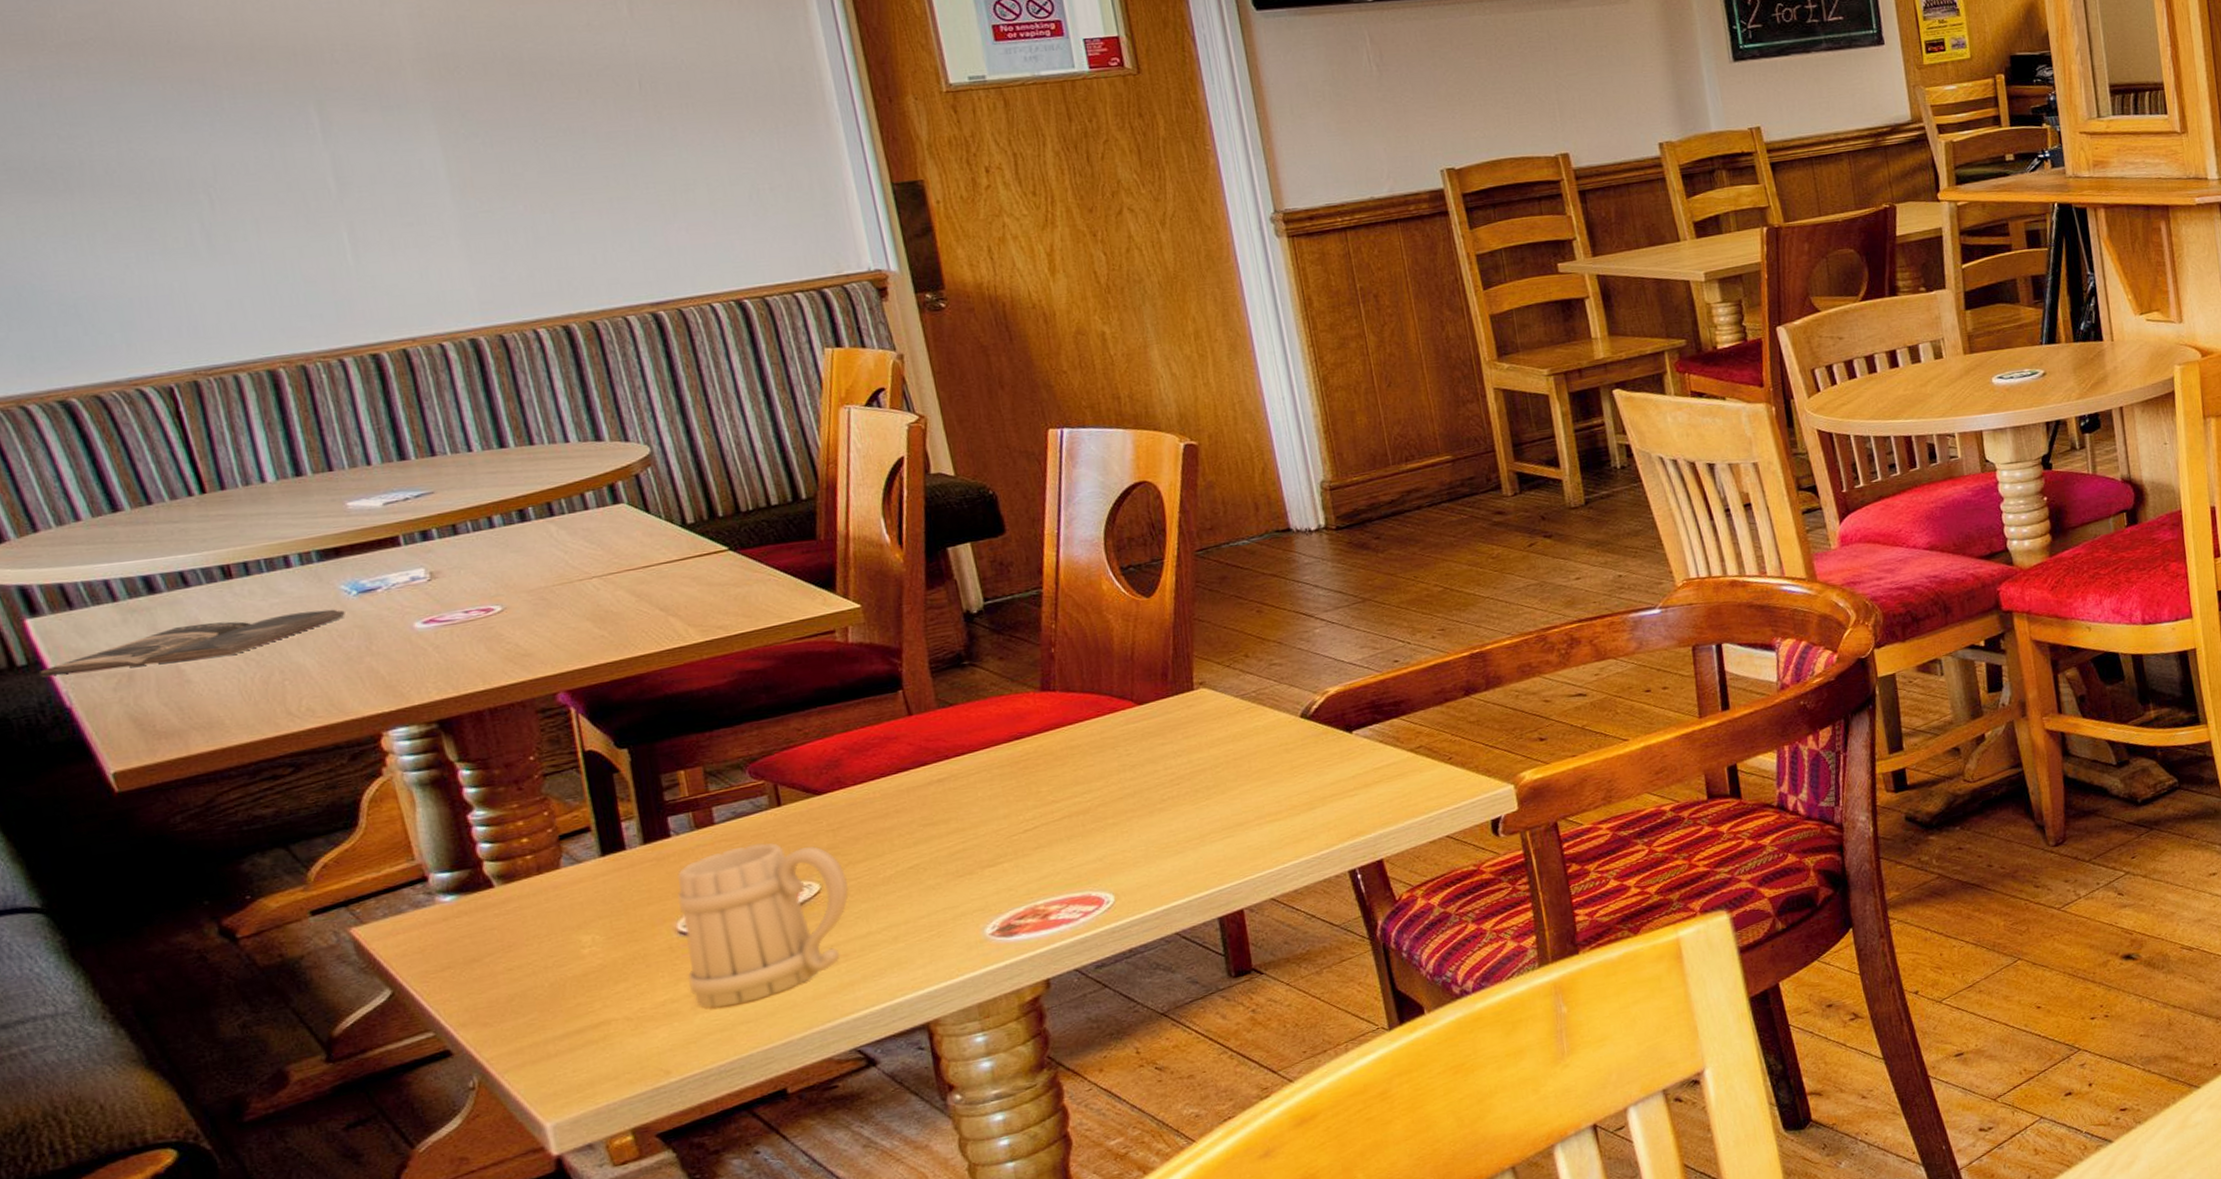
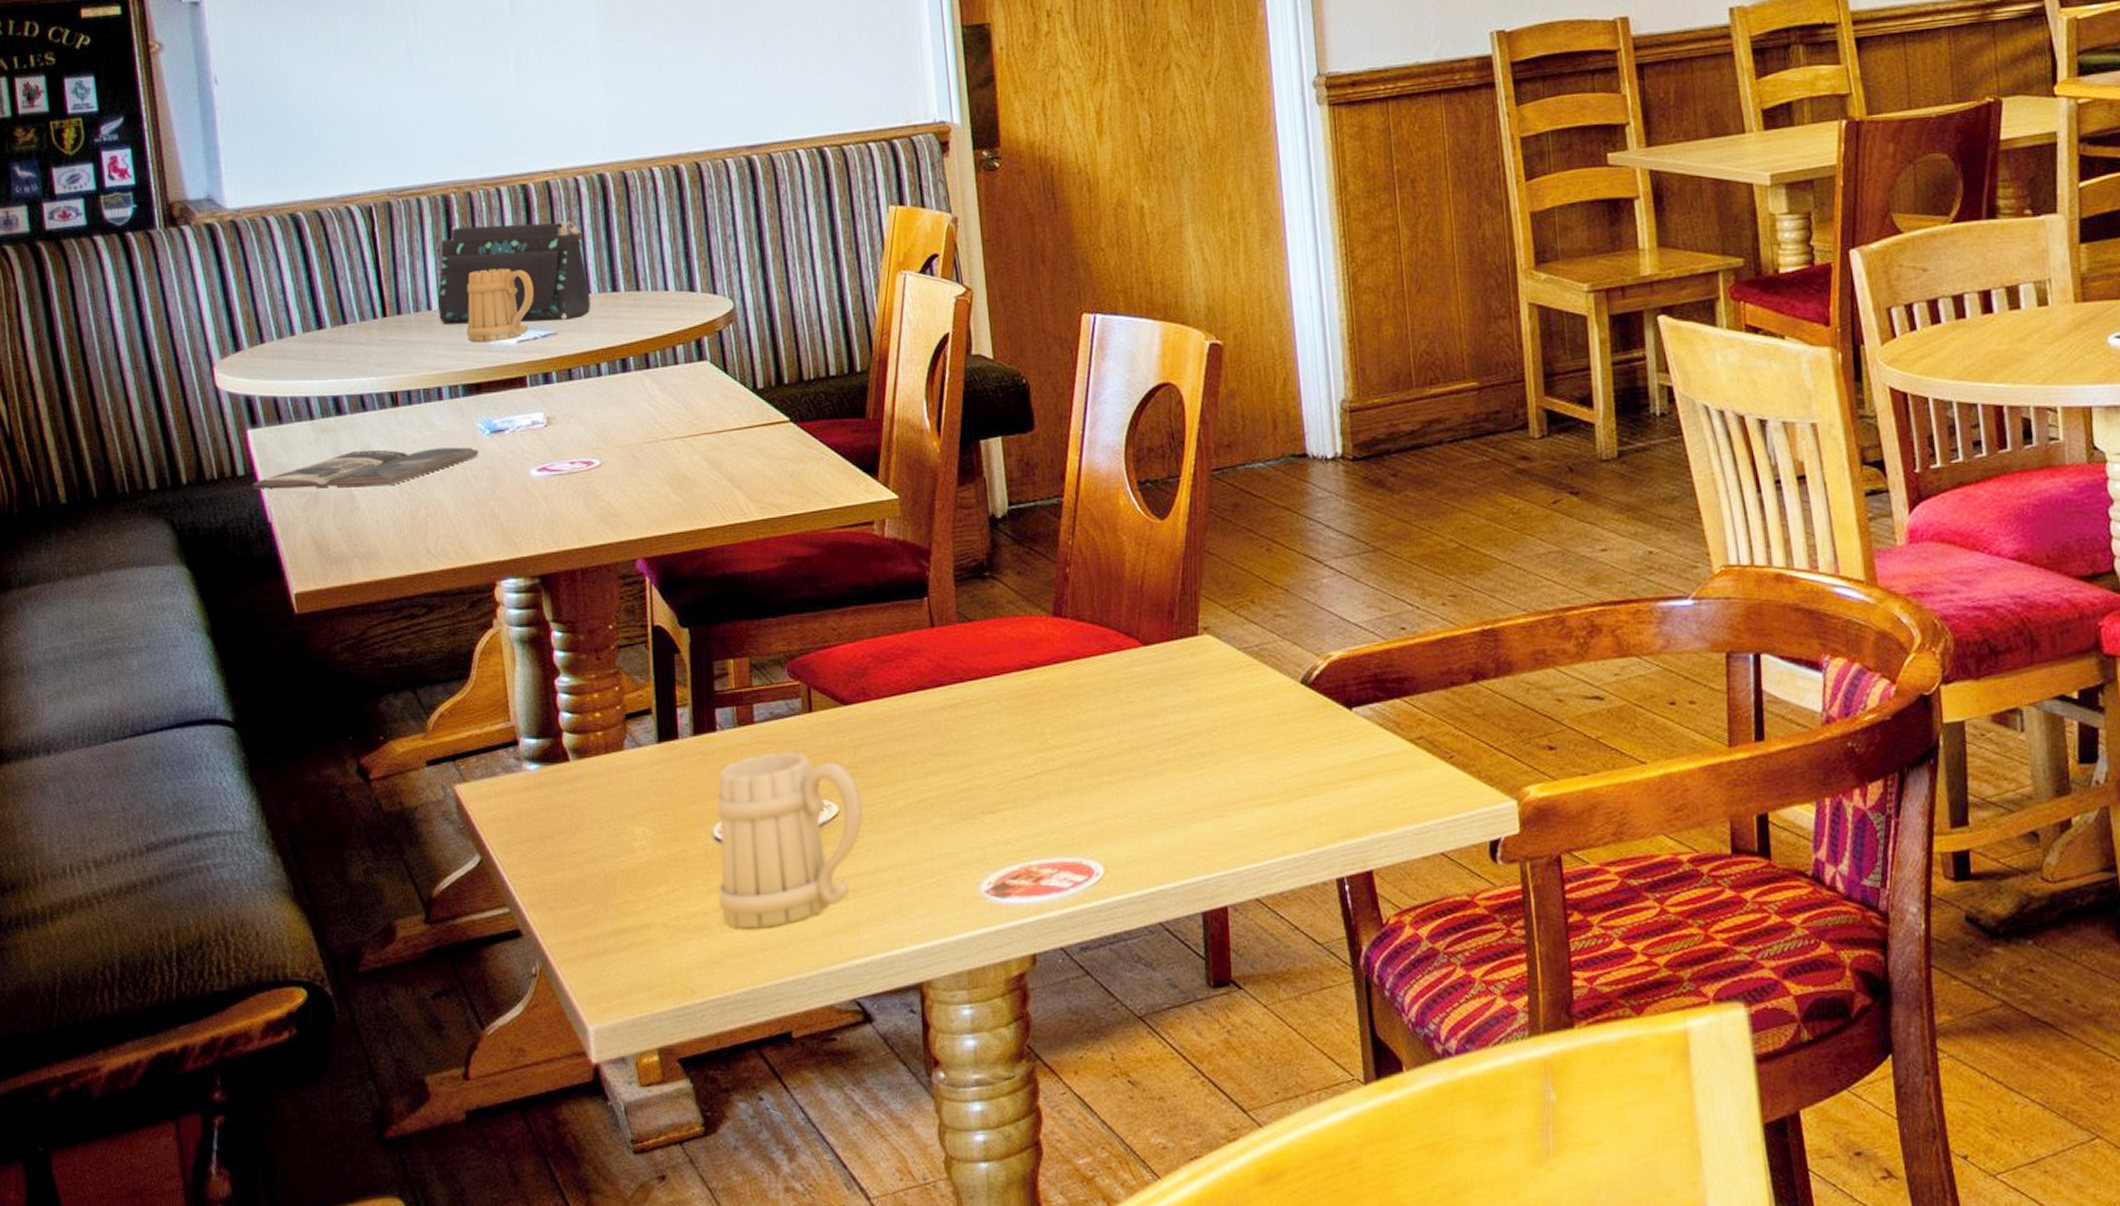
handbag: none [271,385,474,496] -> present [438,221,591,326]
beer mug: none [310,435,400,510] -> present [466,268,534,343]

